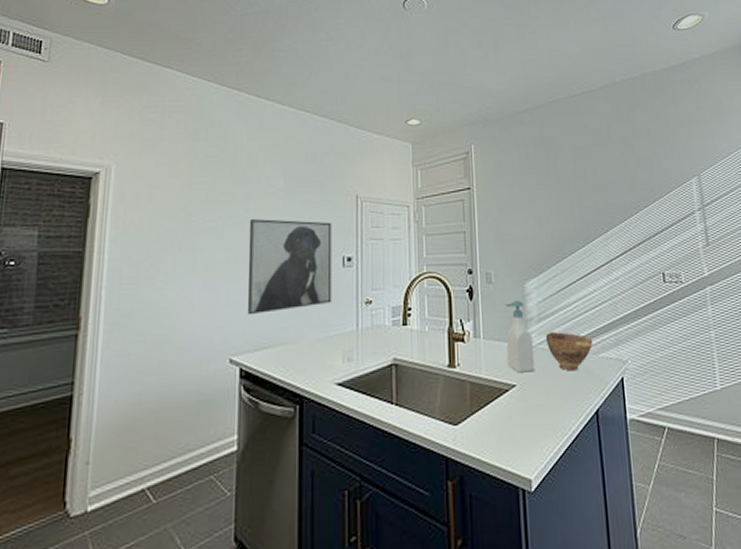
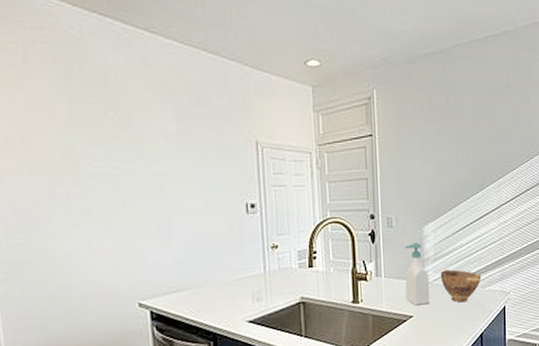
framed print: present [247,219,332,316] -> none [143,165,238,262]

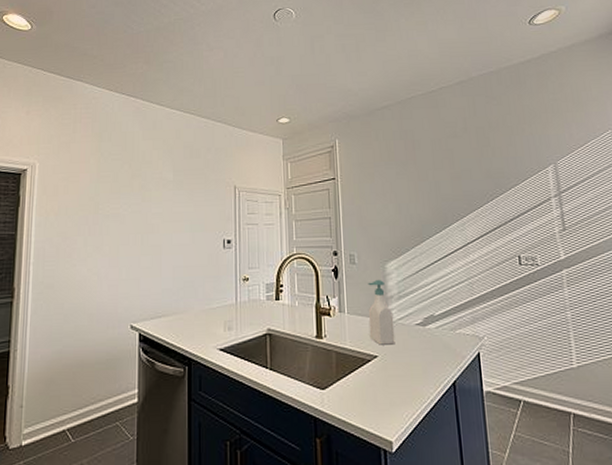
bowl: present [440,268,482,303] -> none [405,308,450,345]

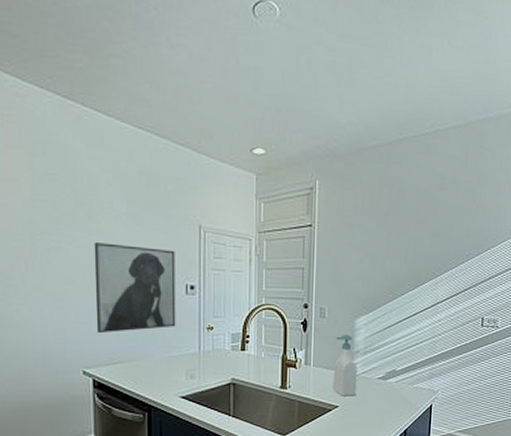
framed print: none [144,207,215,289] -> present [94,243,176,334]

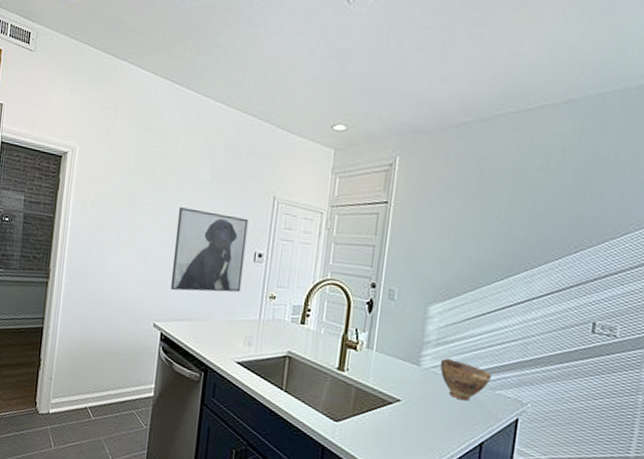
soap bottle: present [332,335,358,396] -> none [395,321,427,392]
bowl: none [368,363,411,397] -> present [439,357,493,401]

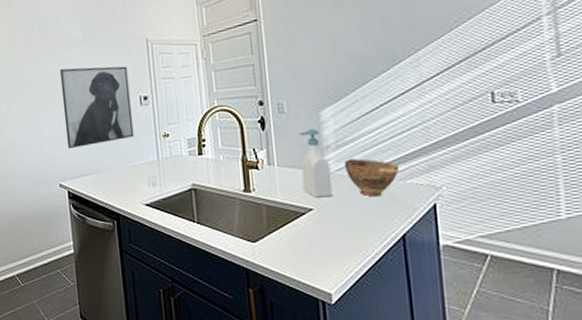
soap bottle: none [395,321,427,392] -> present [299,129,333,198]

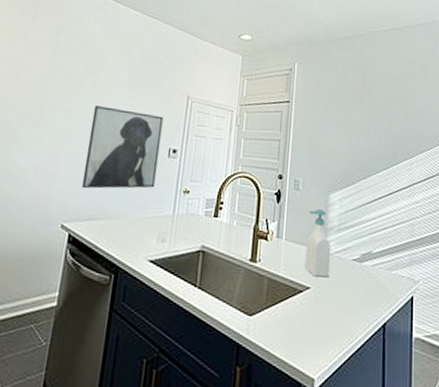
bowl: present [344,157,400,197] -> none [342,242,388,283]

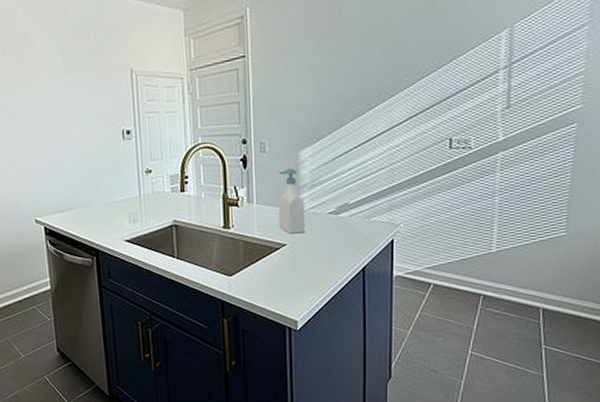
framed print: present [81,106,164,189] -> none [35,96,116,184]

